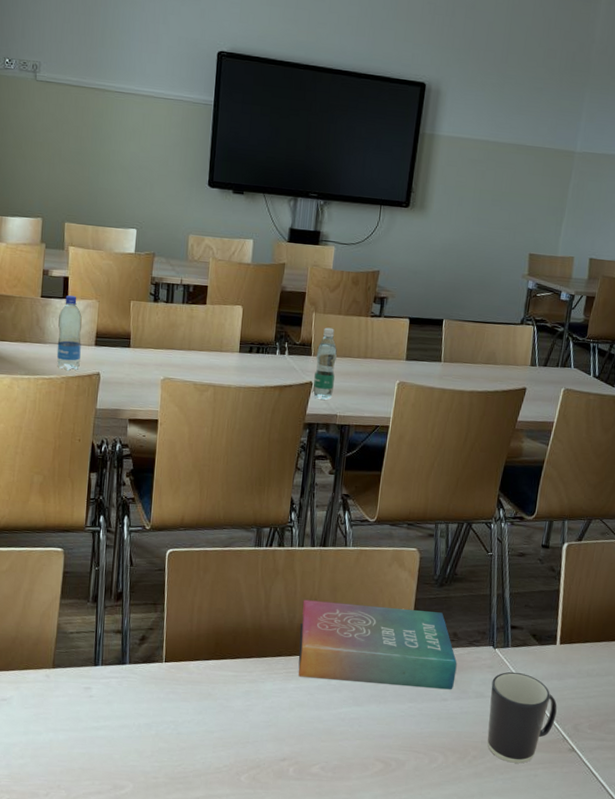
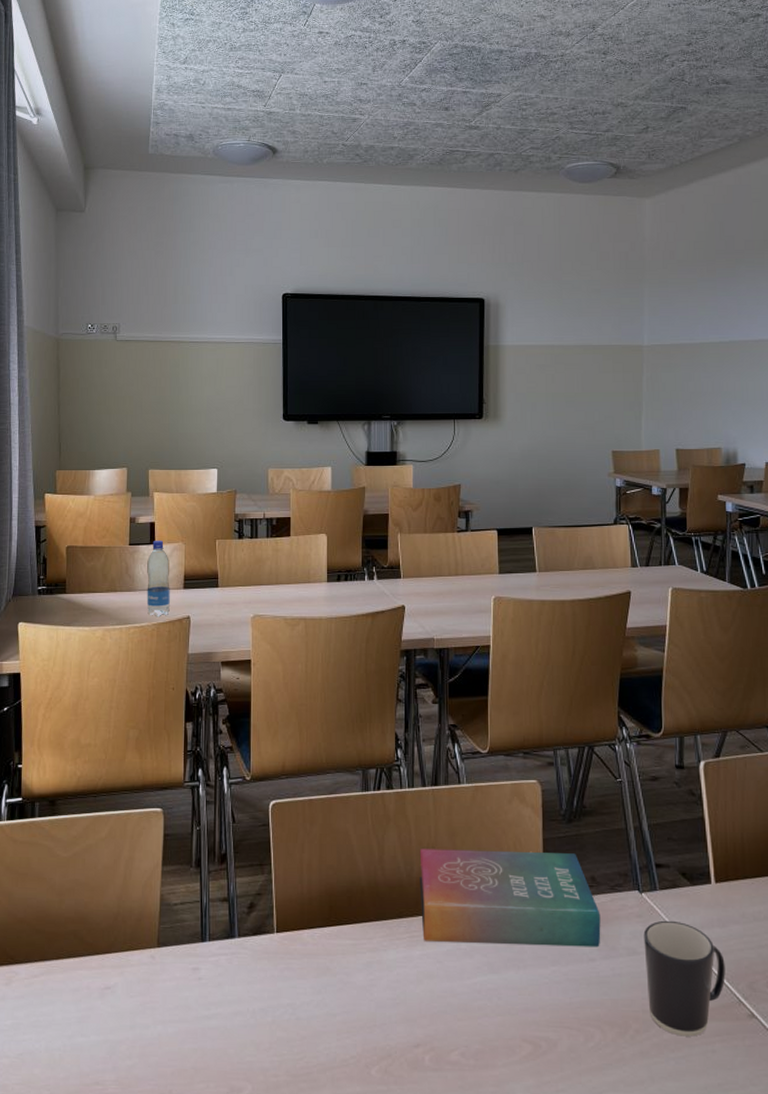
bottle: present [313,327,337,400] -> none [406,547,427,623]

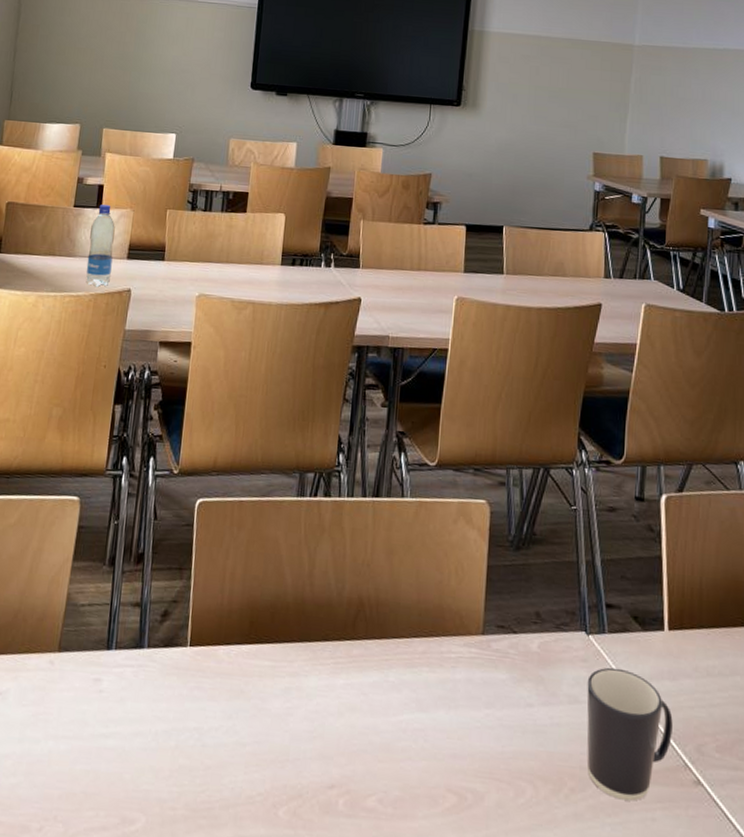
book: present [419,849,601,948] -> none [348,565,543,692]

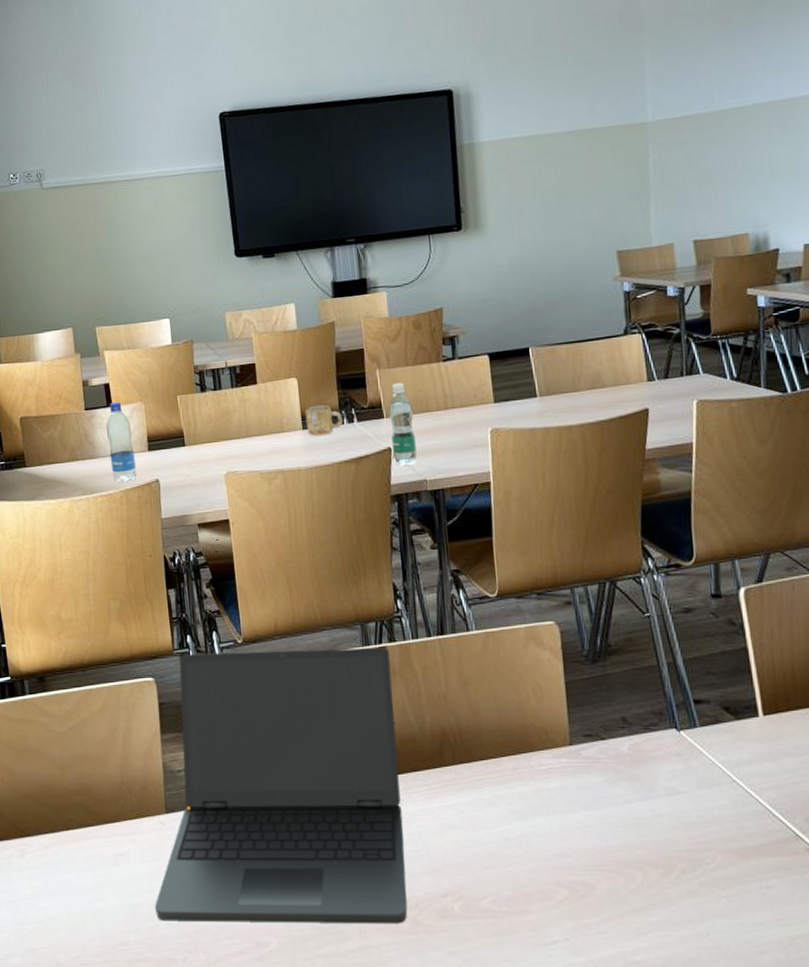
laptop: none [20,476,322,815] -> present [155,647,408,924]
mug: none [285,244,321,276] -> present [305,405,343,437]
bottle: none [362,236,388,318] -> present [389,382,417,465]
mug: present [586,667,673,801] -> none [684,757,780,874]

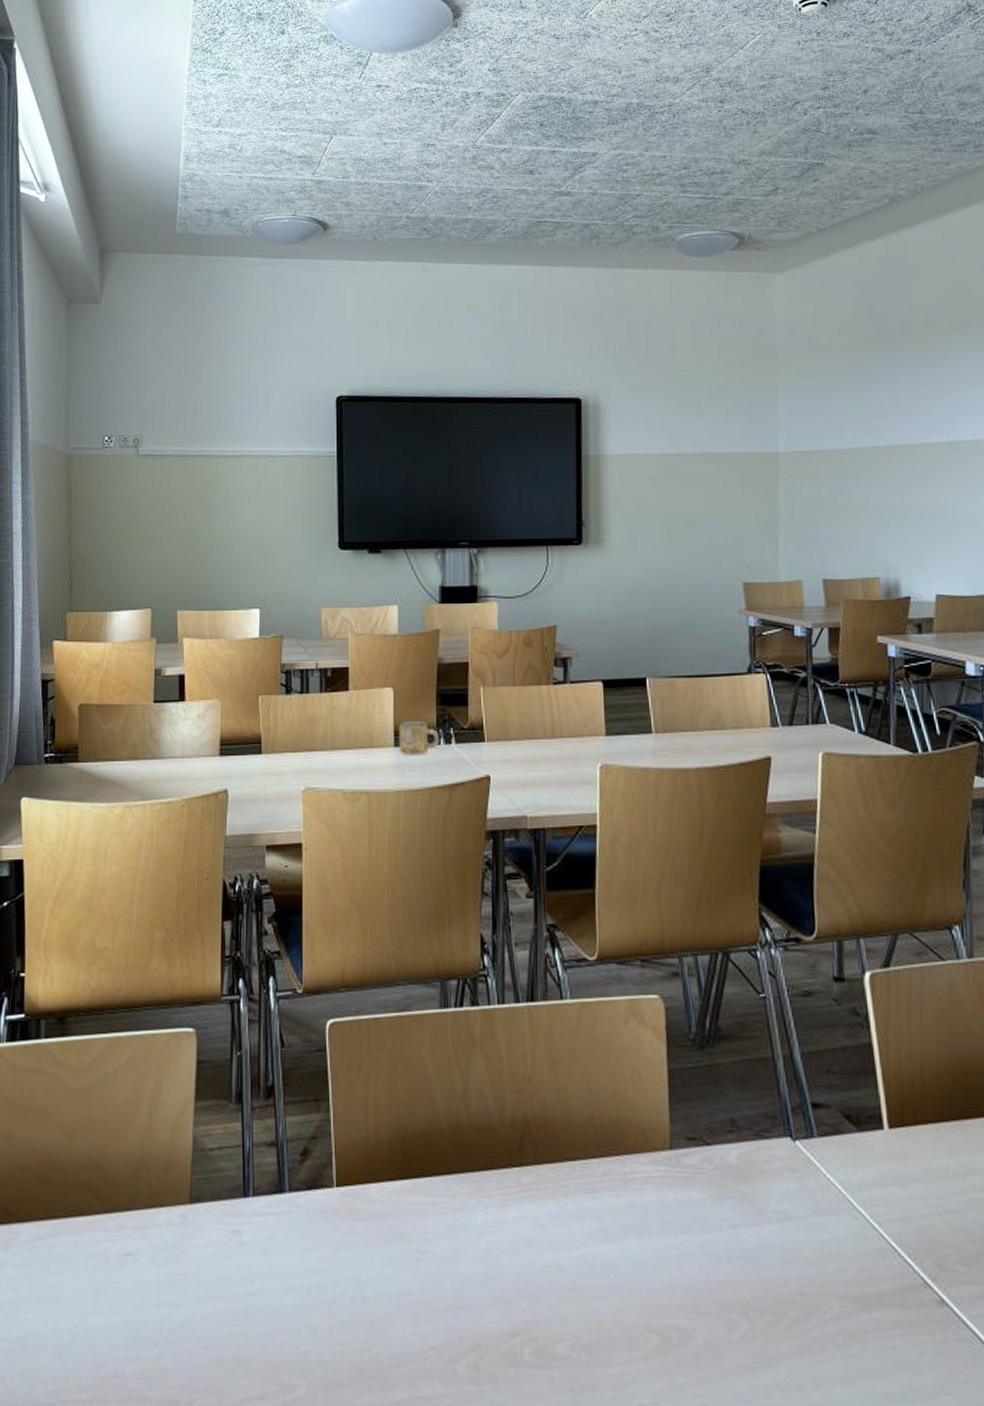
bottle: present [106,402,137,484] -> none [175,697,204,791]
laptop: present [155,647,408,924] -> none [162,1001,471,1370]
bottle: present [389,382,417,465] -> none [491,703,518,797]

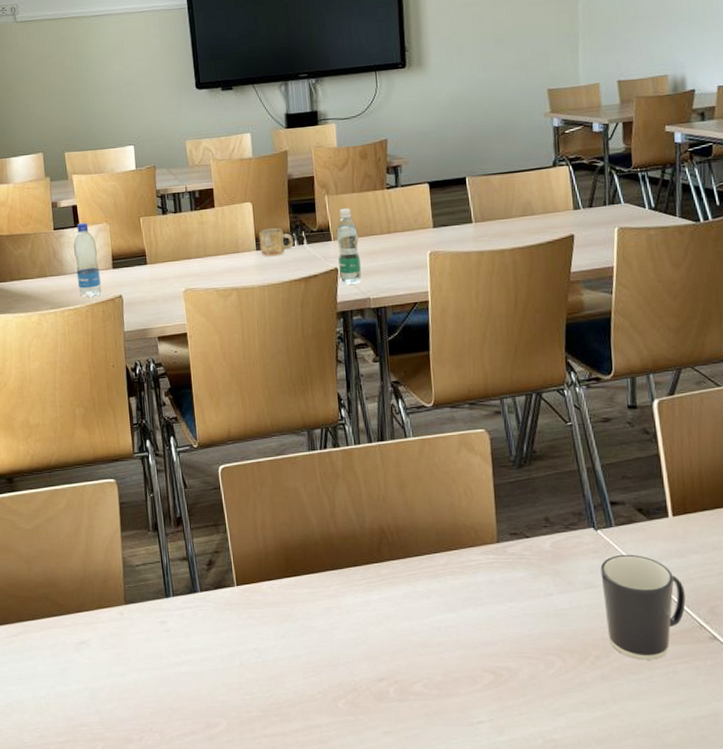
bottle: none [175,697,204,791] -> present [73,223,101,299]
bottle: none [491,703,518,797] -> present [336,208,362,285]
mug: none [798,1176,906,1329] -> present [600,554,686,660]

